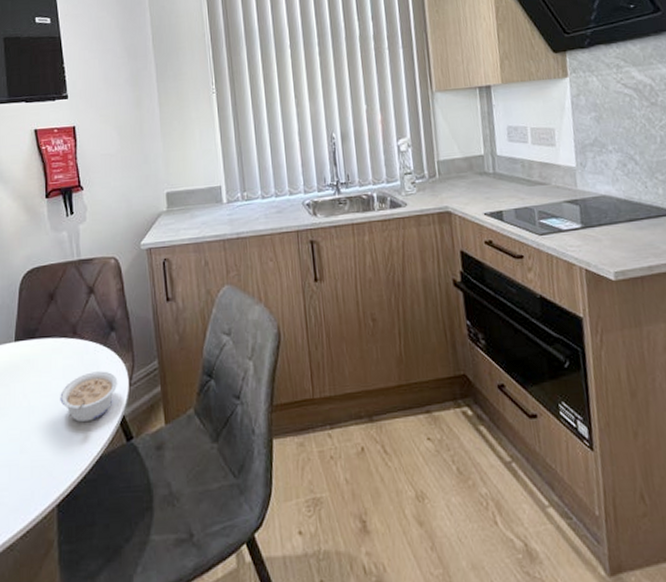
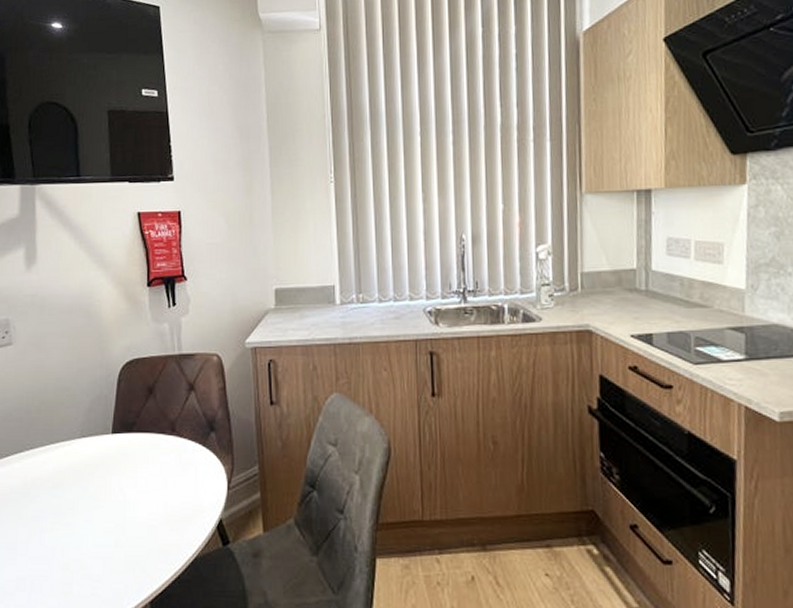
legume: present [60,371,118,423] -> none [156,471,216,523]

